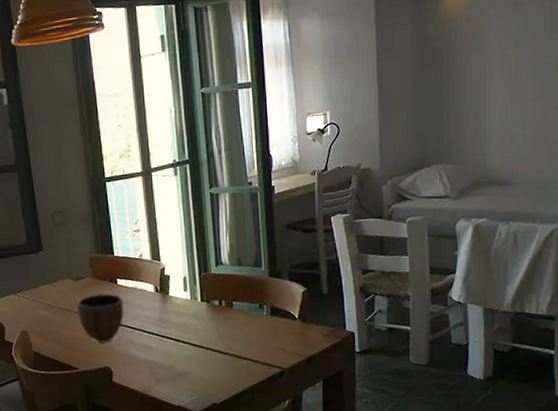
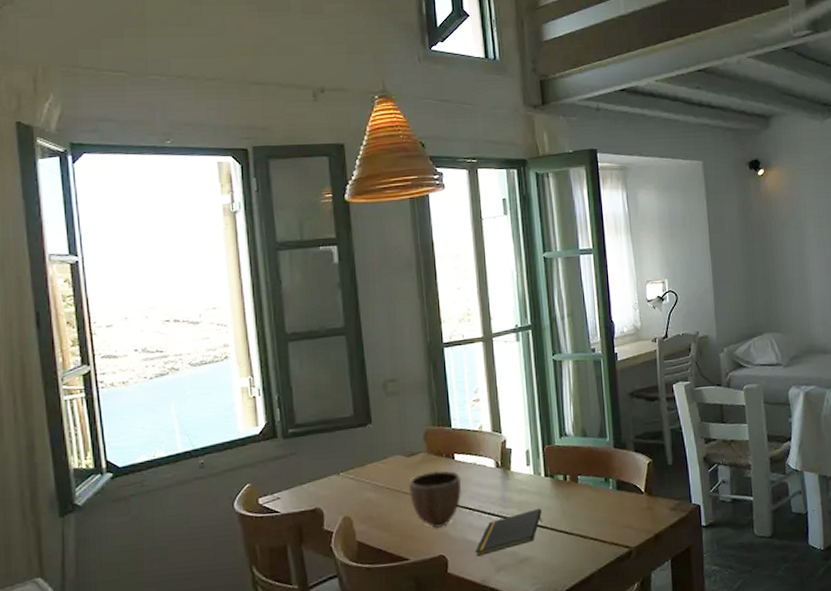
notepad: none [137,330,198,369] -> present [475,508,542,556]

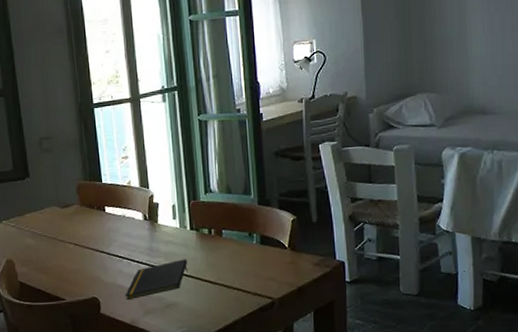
decorative bowl: present [409,470,462,528] -> none [64,220,113,273]

